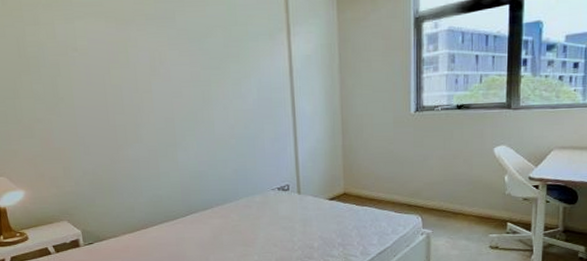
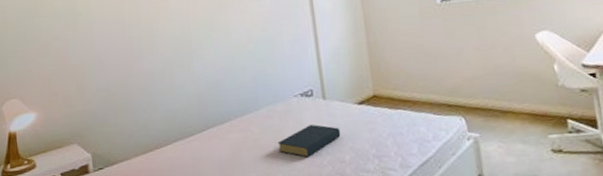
hardback book: none [254,215,312,243] -> present [277,124,341,158]

